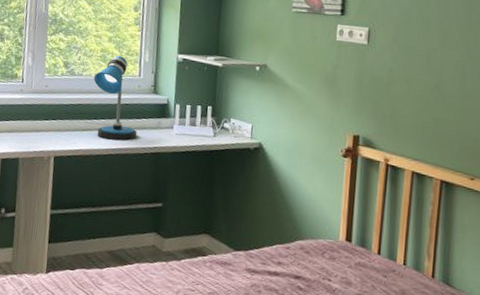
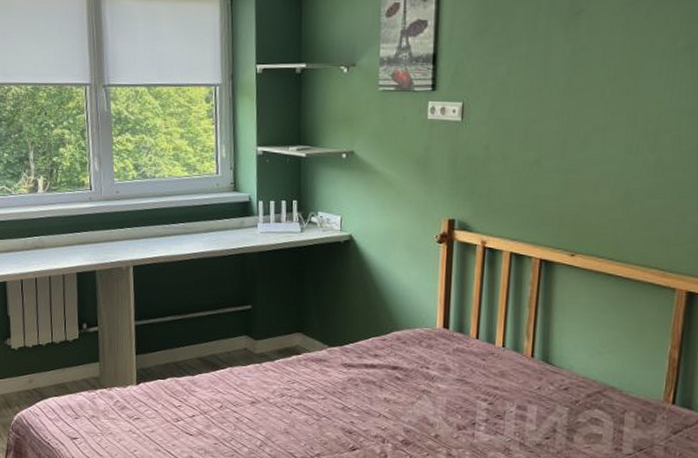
desk lamp: present [93,55,138,141] -> none [168,153,220,244]

